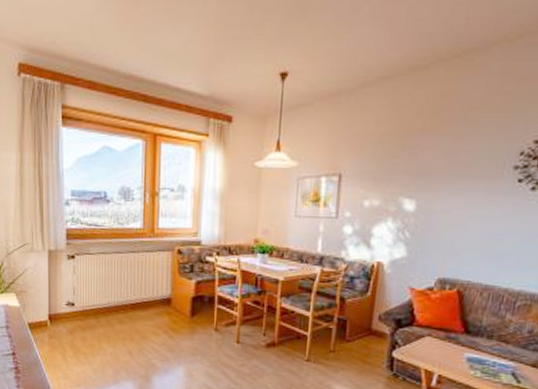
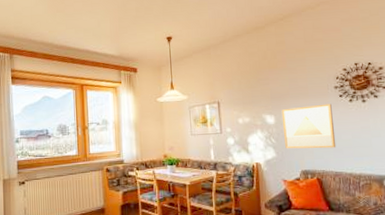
wall art: none [422,190,503,253] -> present [281,103,336,149]

